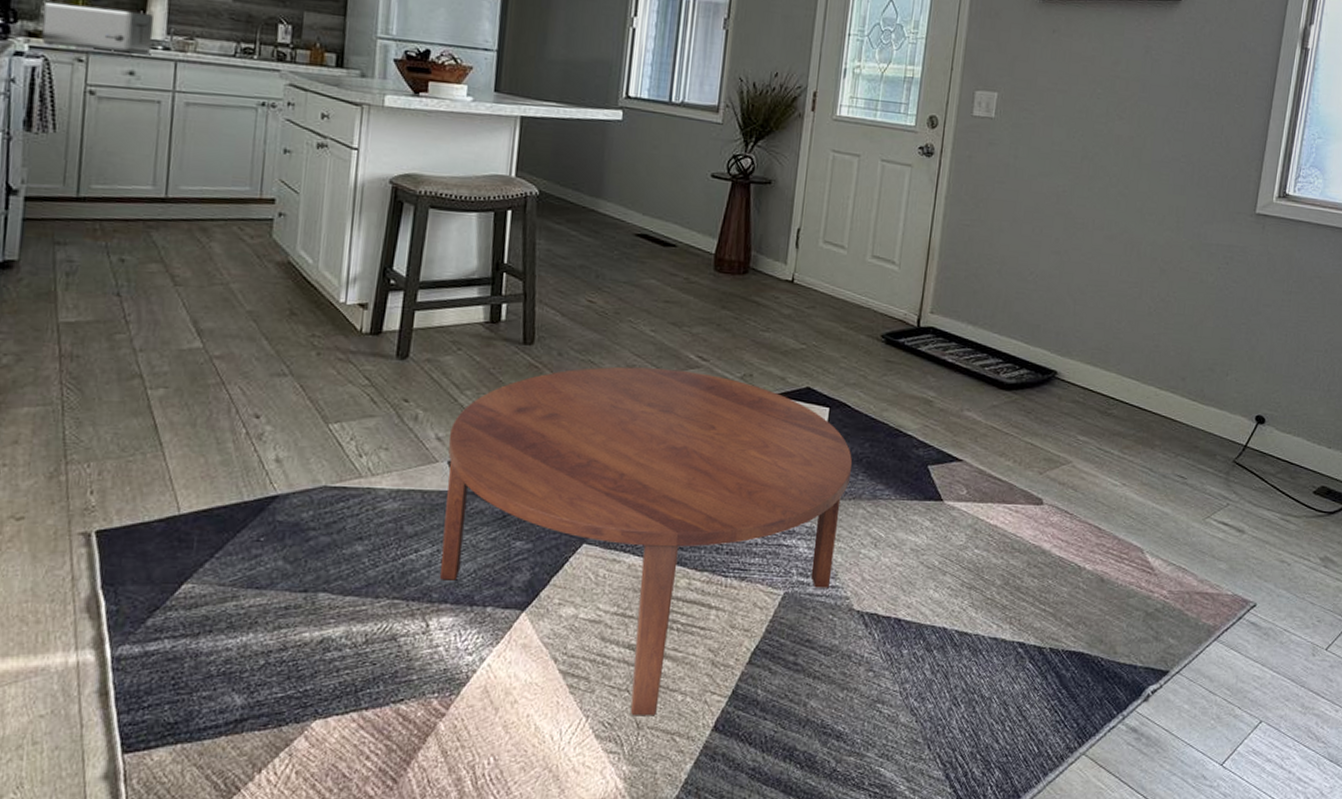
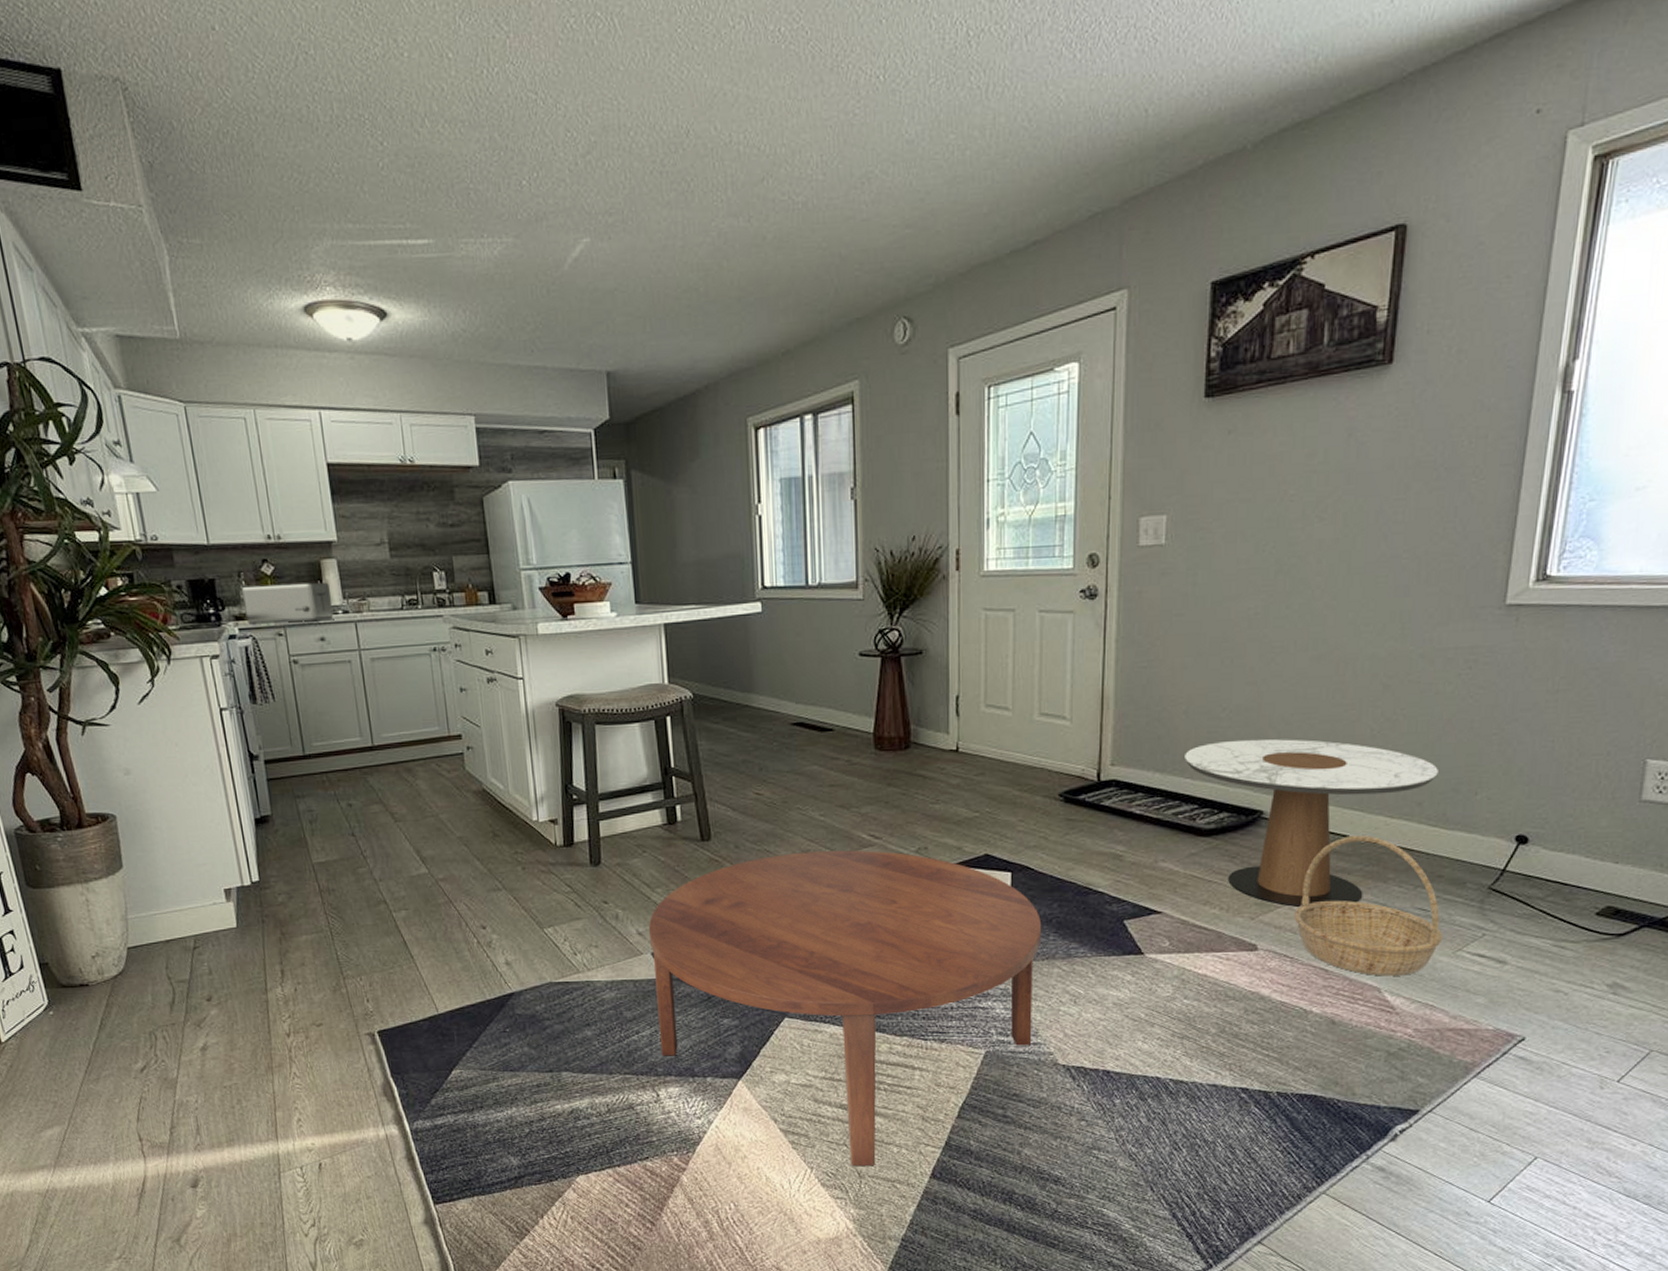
side table: none [995,302,1199,466] -> present [1185,739,1438,907]
basket: none [1076,402,1196,538] -> present [1294,835,1442,976]

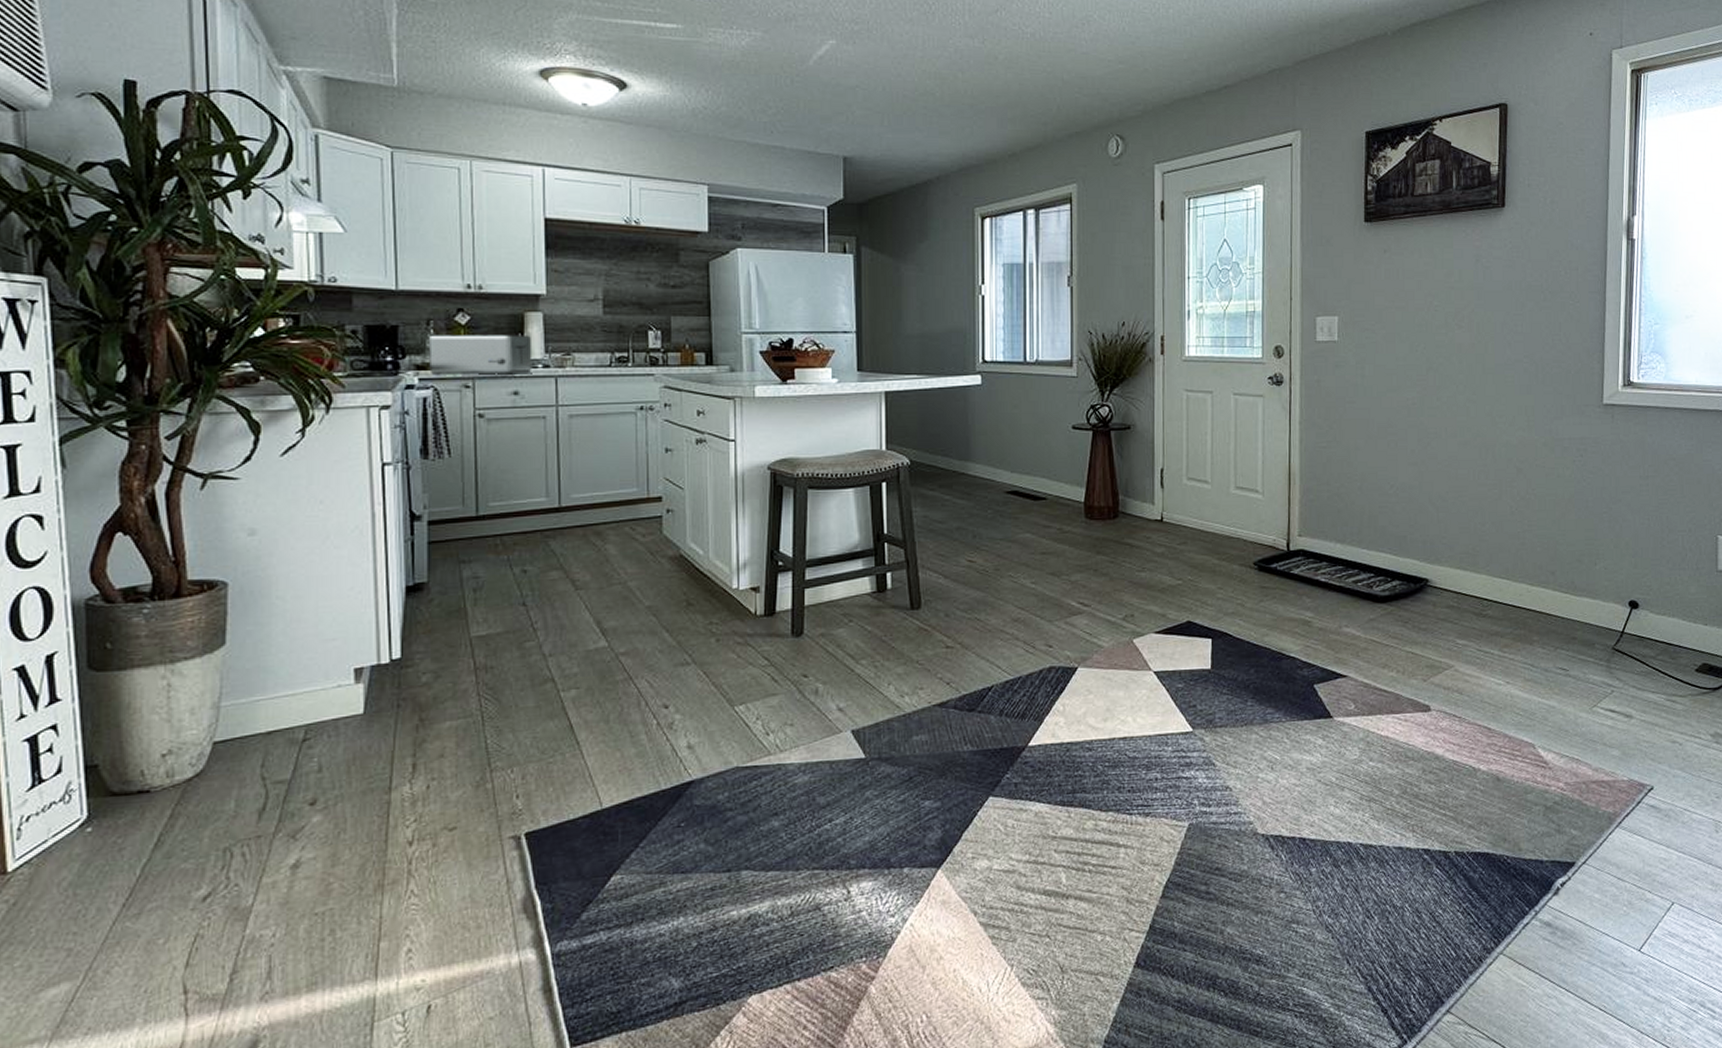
coffee table: present [648,850,1042,1167] -> none [849,618,1241,960]
side table: present [1185,739,1438,907] -> none [1361,513,1565,669]
basket: present [1294,835,1442,976] -> none [1459,601,1580,733]

